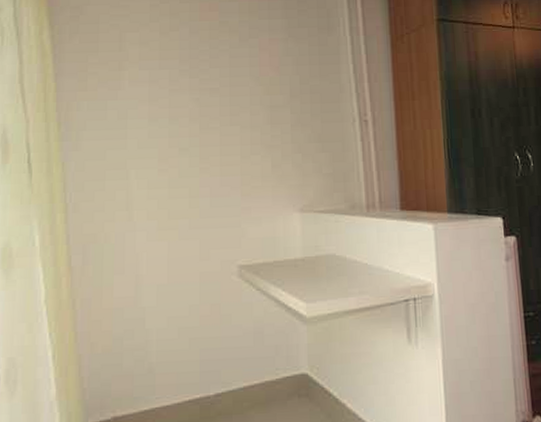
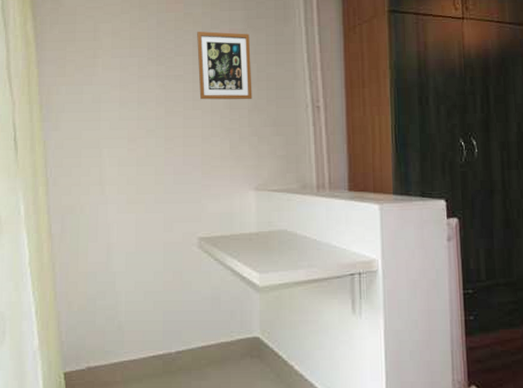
picture frame: none [234,41,295,115] -> present [197,31,252,100]

